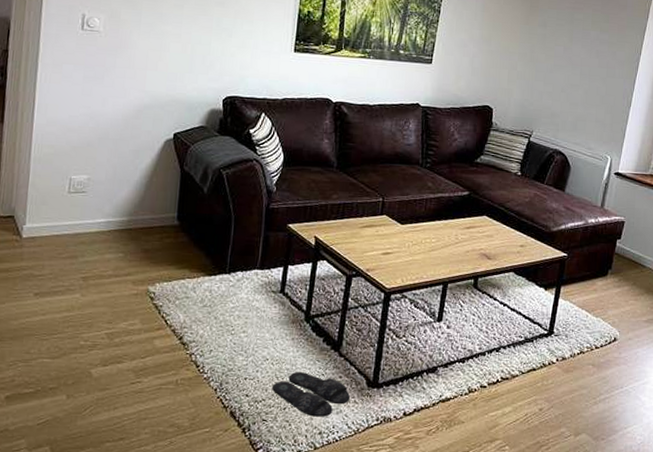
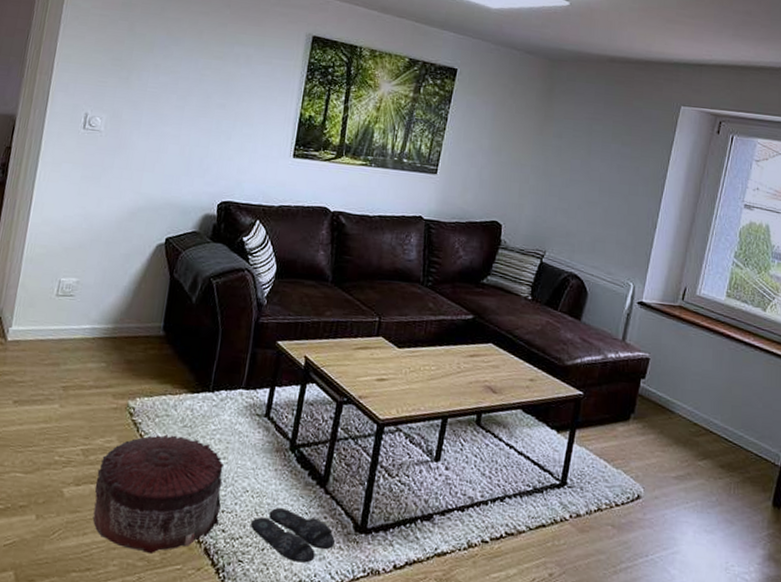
pouf: none [122,314,244,421] -> present [92,434,224,555]

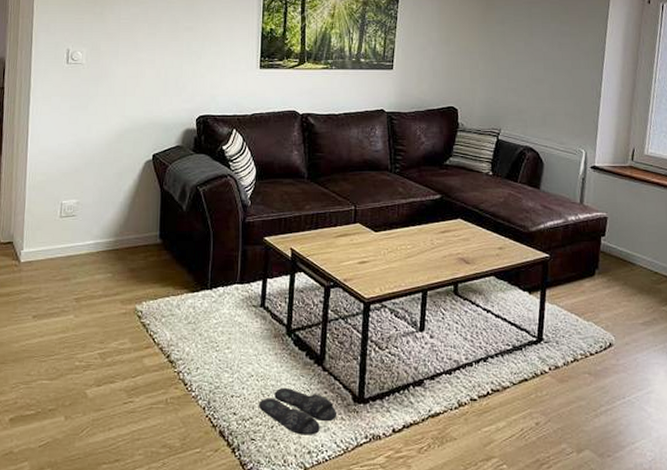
pouf: present [92,434,224,555] -> none [114,332,230,442]

